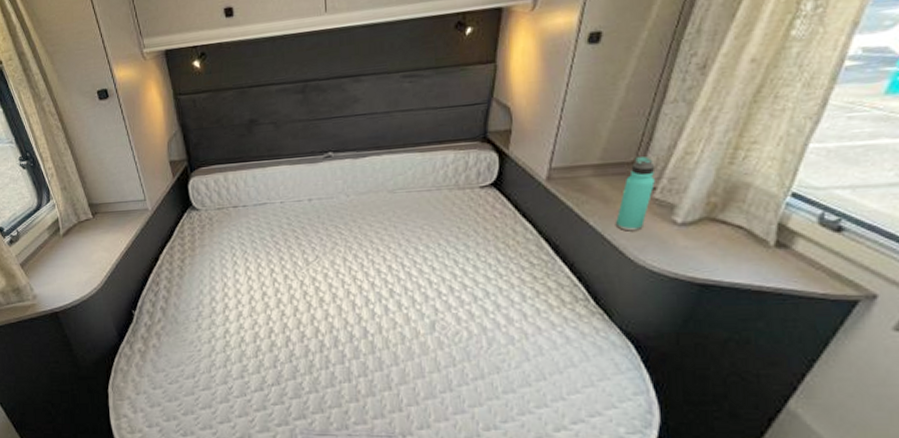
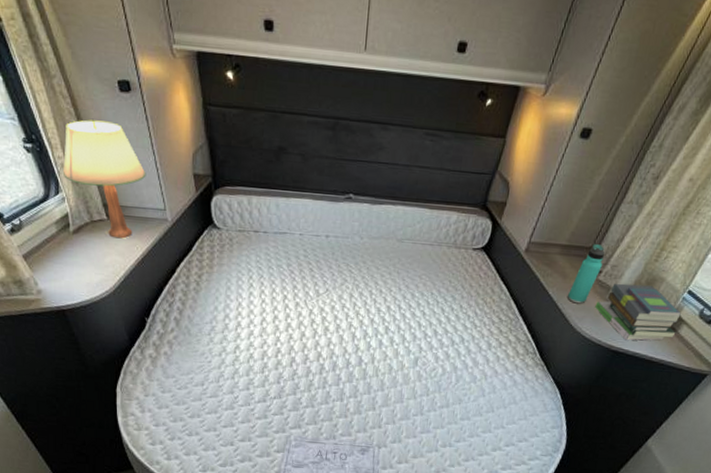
table lamp: none [52,128,126,235] -> present [62,119,146,239]
books: none [658,195,790,269] -> present [595,283,681,341]

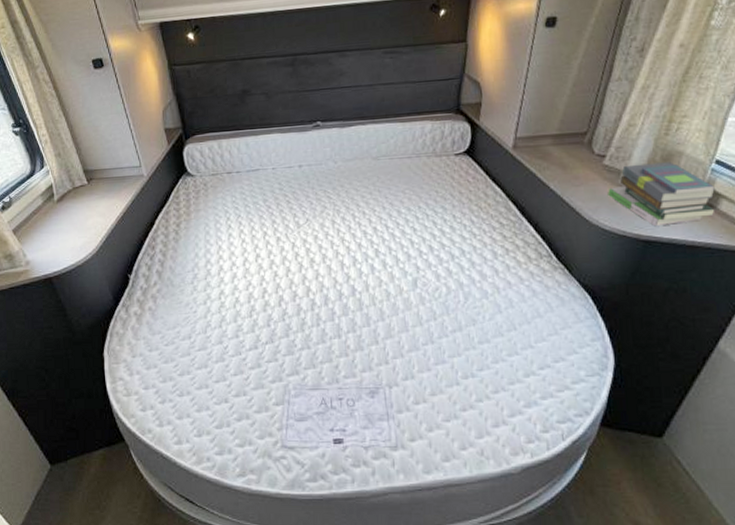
table lamp: present [62,119,146,239] -> none [46,96,121,201]
thermos bottle: present [567,243,606,304] -> none [572,127,605,194]

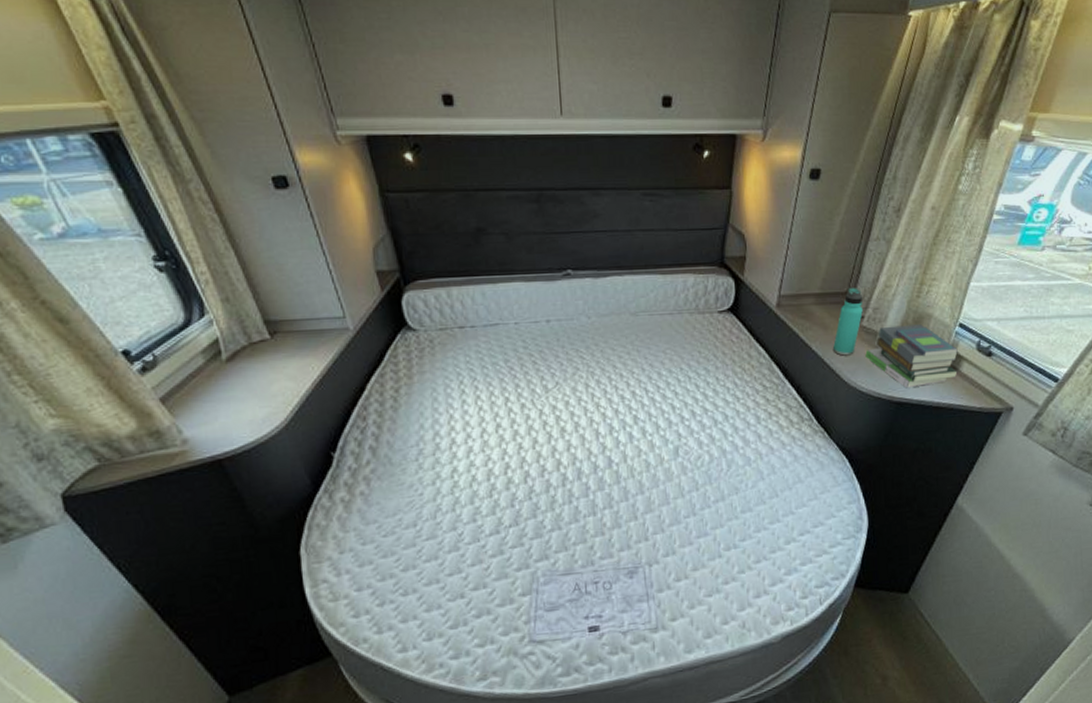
thermos bottle: none [572,127,605,194] -> present [832,287,863,356]

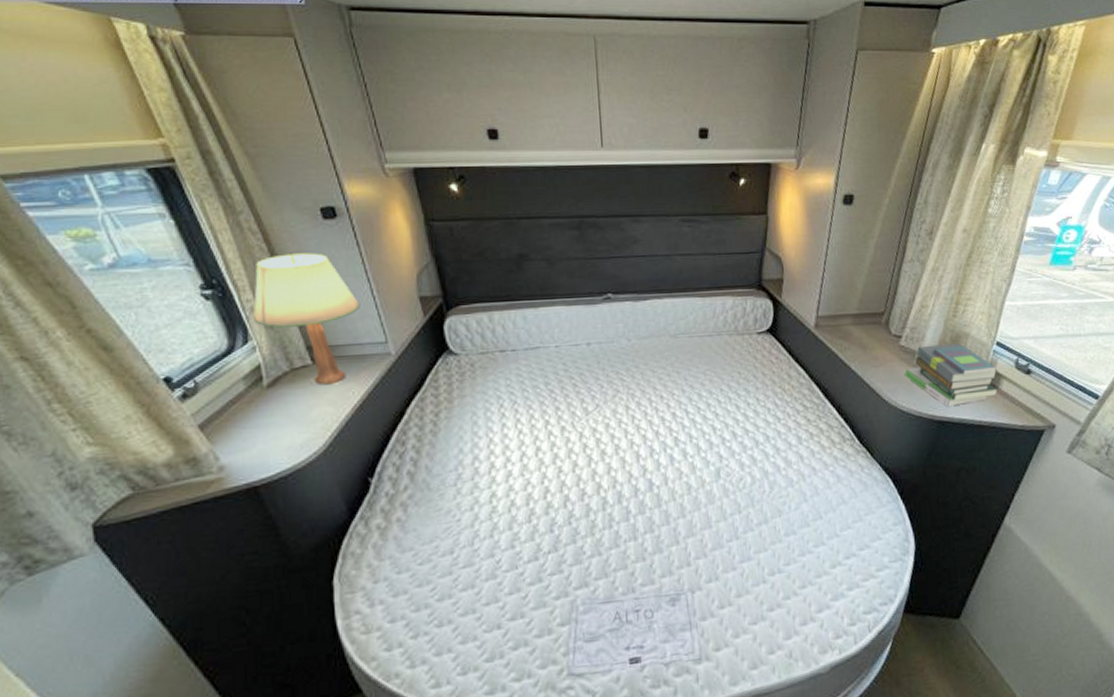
table lamp: none [208,223,317,360] -> present [252,252,361,385]
thermos bottle: present [832,287,863,356] -> none [871,307,901,375]

